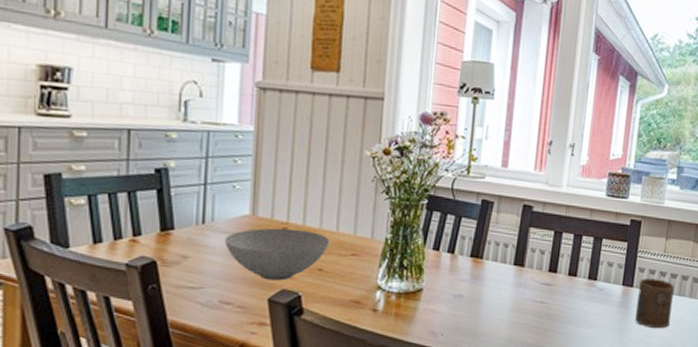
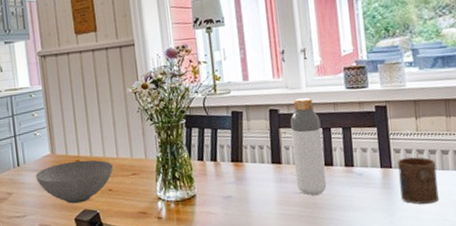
bottle: none [534,197,574,306] -> present [290,97,327,195]

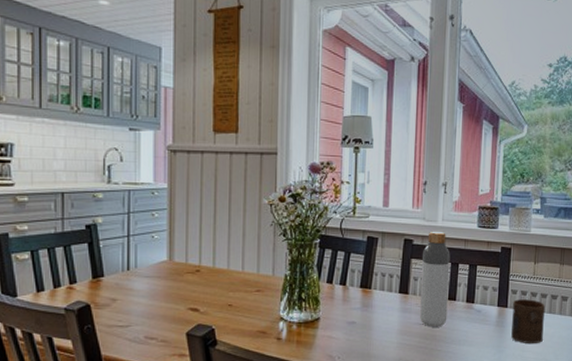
bowl: present [35,160,114,204] -> none [146,271,237,317]

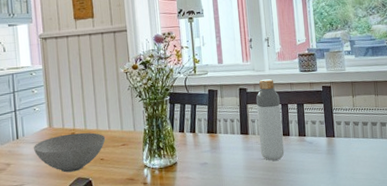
bowl: none [146,271,237,317] -> present [33,132,106,173]
cup: present [511,299,545,344] -> none [338,128,370,167]

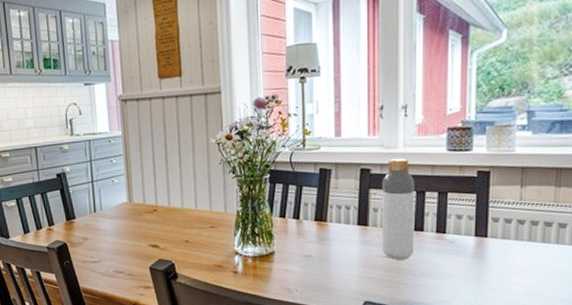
bowl: present [33,132,106,173] -> none [111,210,192,253]

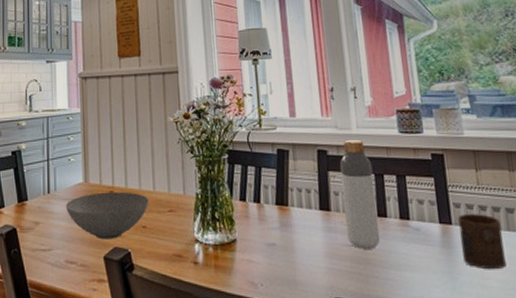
bowl: none [111,210,192,253] -> present [65,191,149,240]
cup: none [493,227,536,277] -> present [457,214,506,270]

